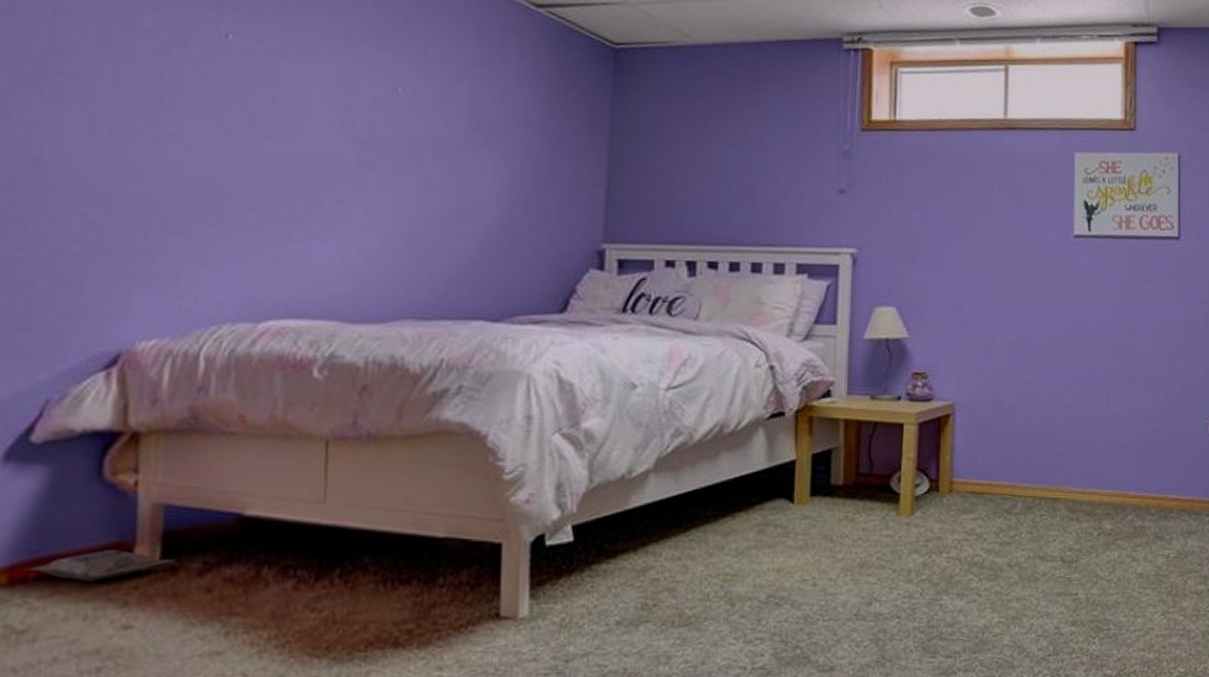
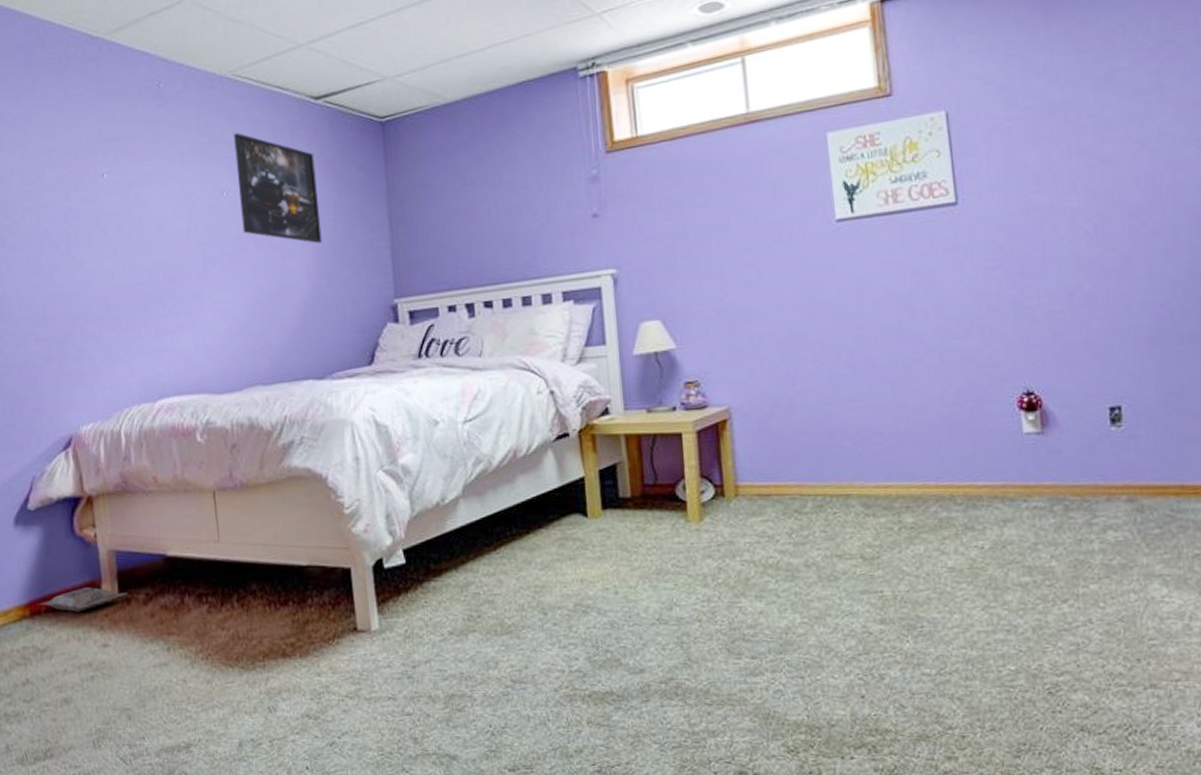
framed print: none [418,23,525,168] -> present [234,133,322,244]

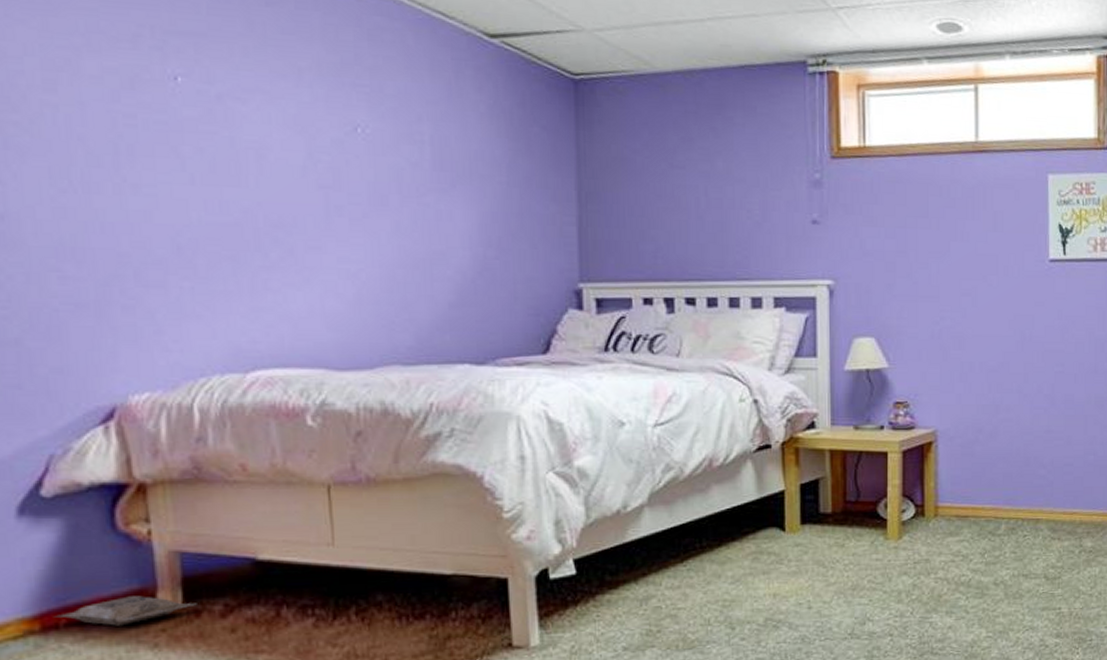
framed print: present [234,133,322,244] -> none [375,58,491,208]

